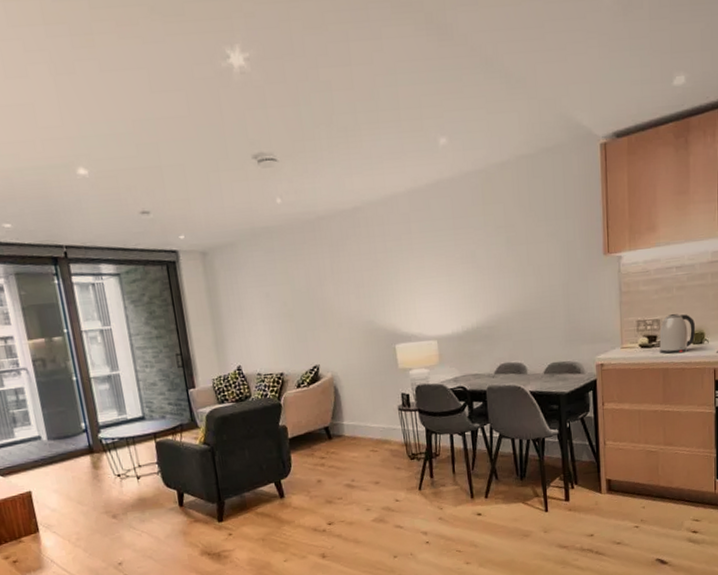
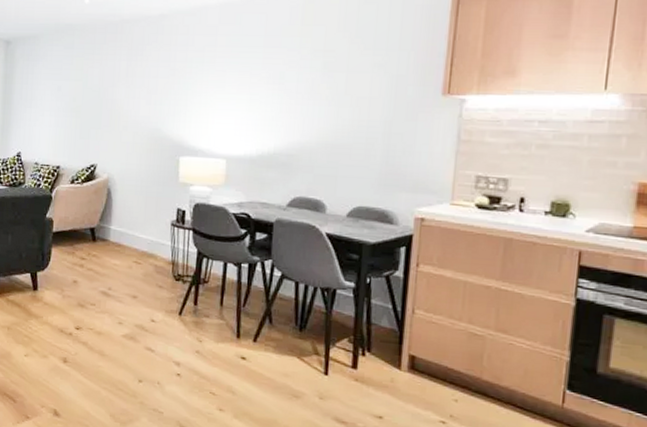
kettle: present [659,314,696,355] -> none [503,175,559,225]

